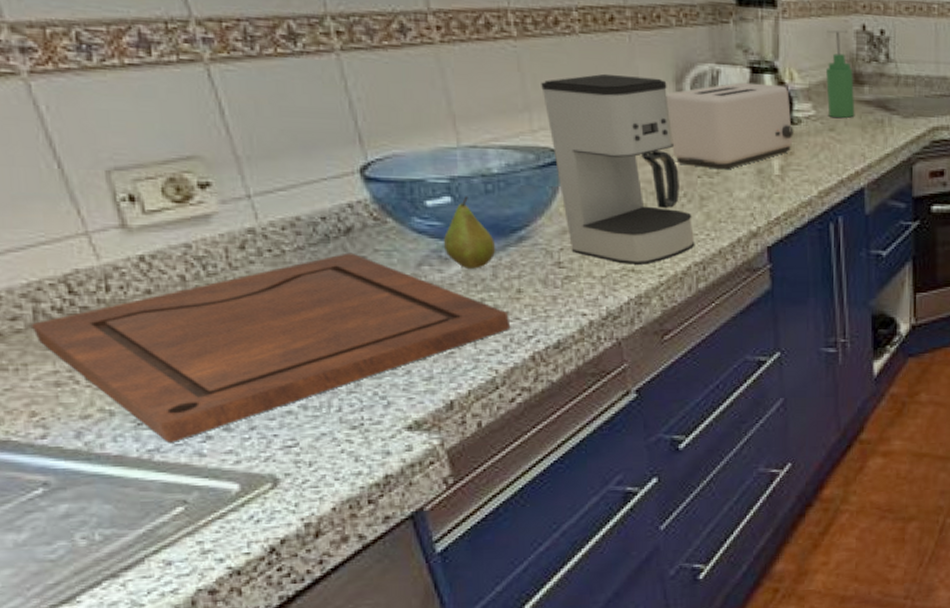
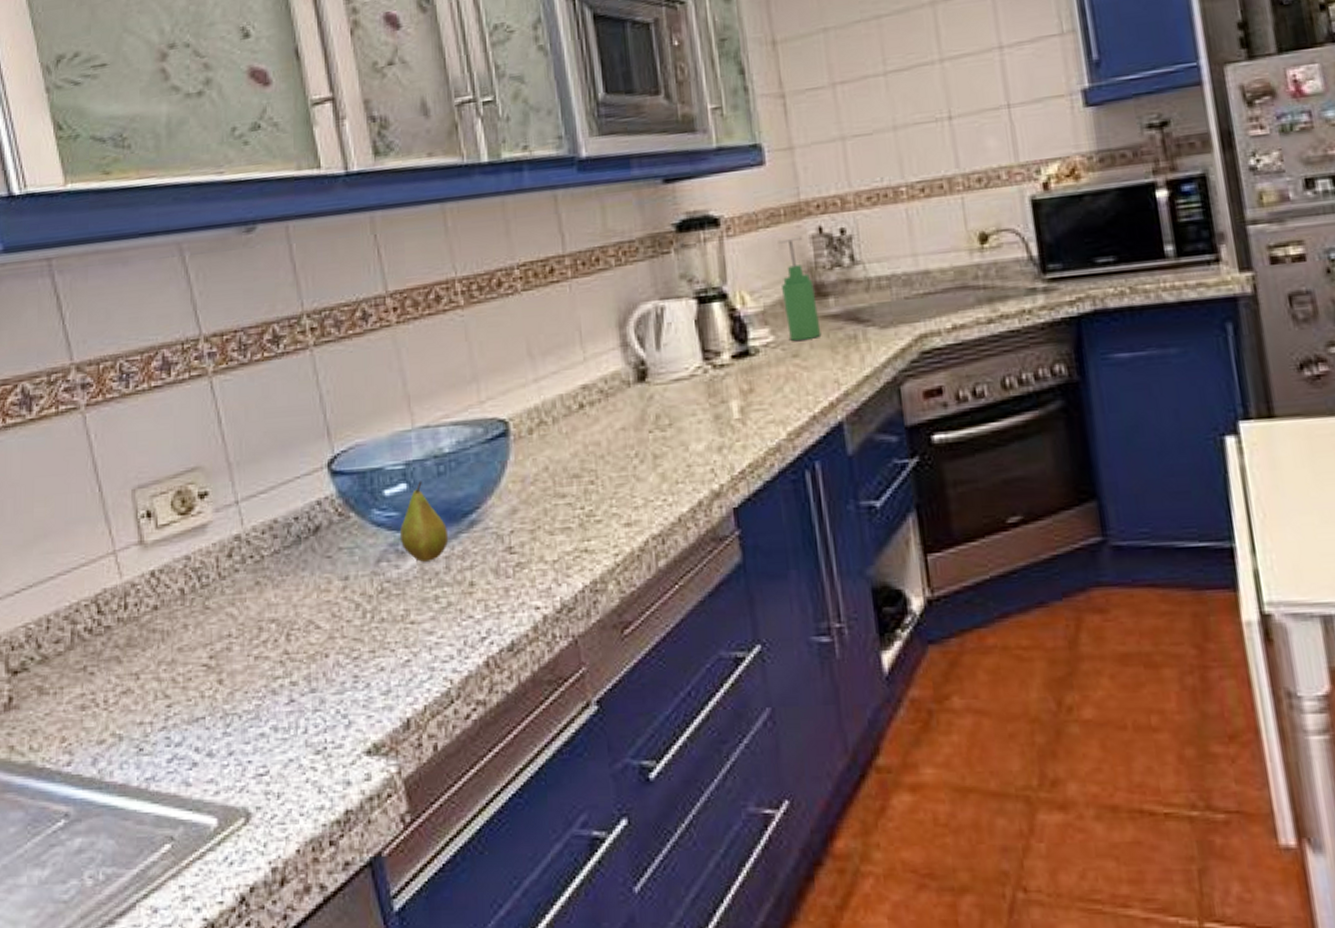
cutting board: present [32,252,511,443] -> none [69,553,465,770]
coffee maker: present [541,73,695,265] -> none [487,326,652,544]
toaster: present [666,82,793,170] -> none [609,313,752,421]

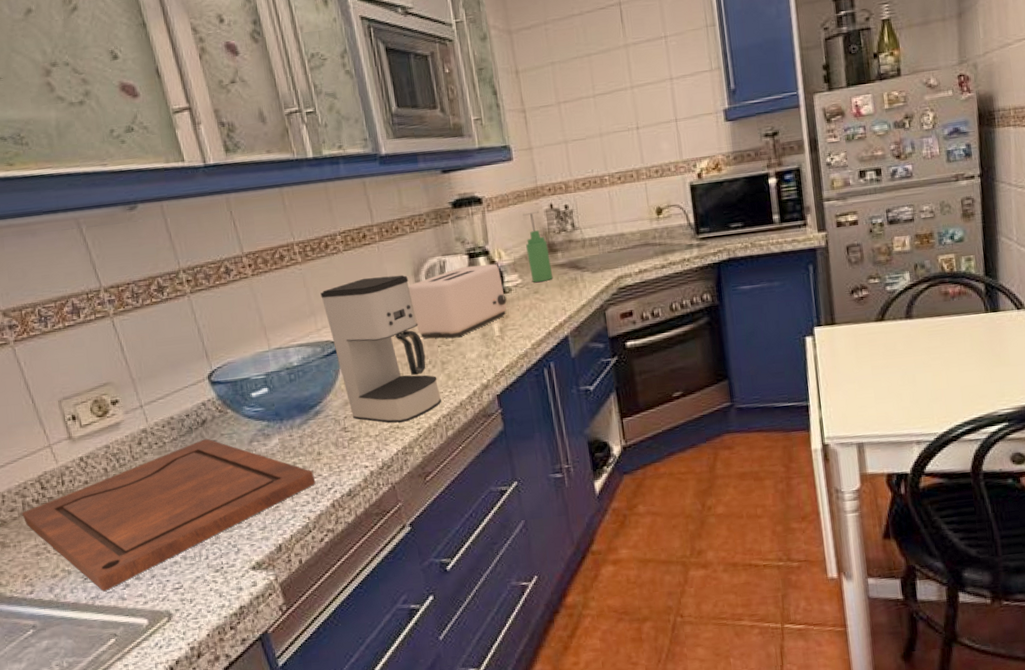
cutting board: none [69,553,465,770] -> present [22,438,316,591]
fruit: present [399,481,449,562] -> none [265,386,301,441]
coffee maker: none [487,326,652,544] -> present [320,274,442,423]
toaster: none [609,313,752,421] -> present [408,264,507,339]

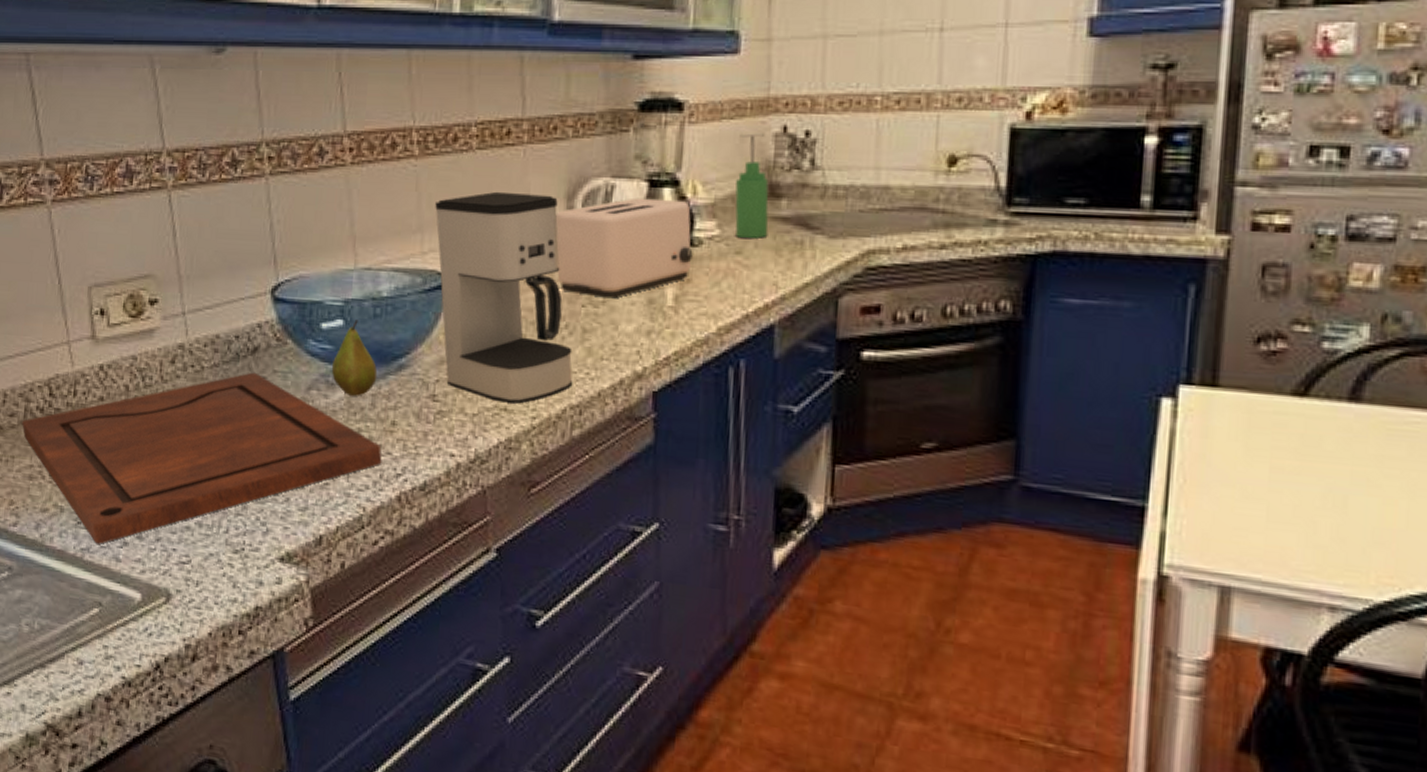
fruit: none [265,386,301,441] -> present [331,319,378,396]

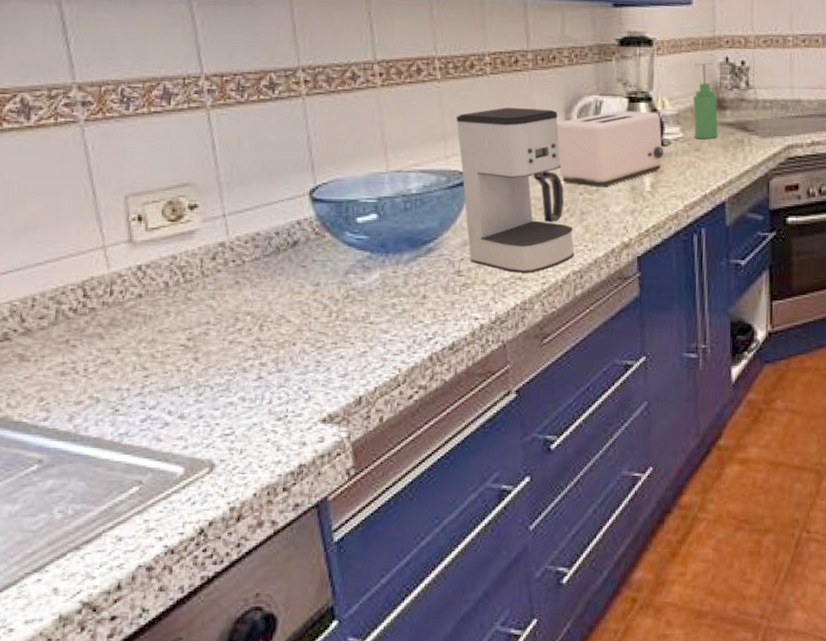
cutting board: present [22,372,382,544] -> none [53,262,415,428]
fruit: present [331,319,378,396] -> none [367,213,409,277]

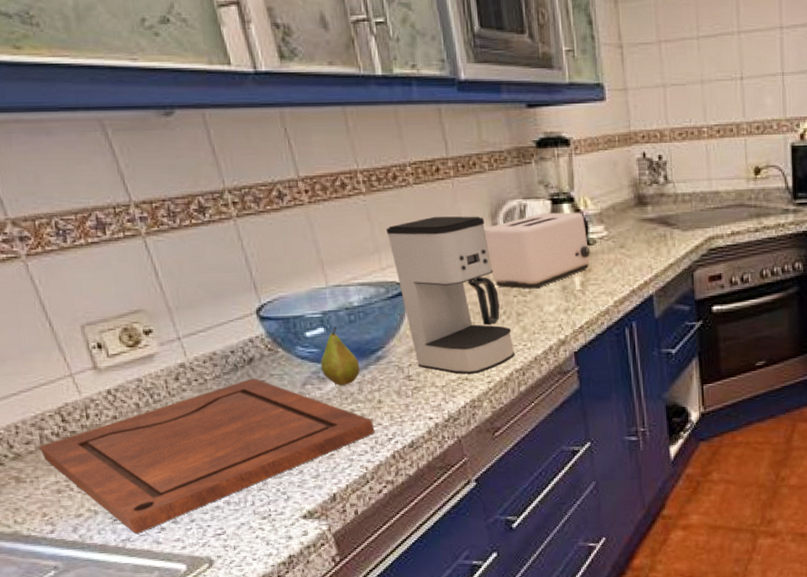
cutting board: none [53,262,415,428] -> present [39,378,375,534]
fruit: none [367,213,409,277] -> present [320,326,361,385]
soap dispenser: present [693,62,718,139] -> none [613,159,641,236]

